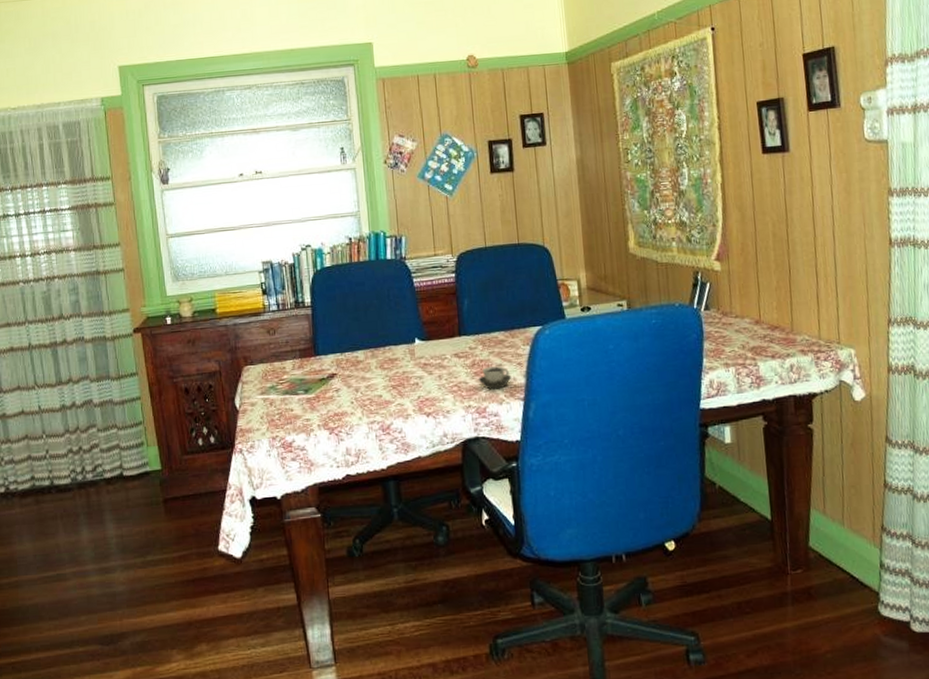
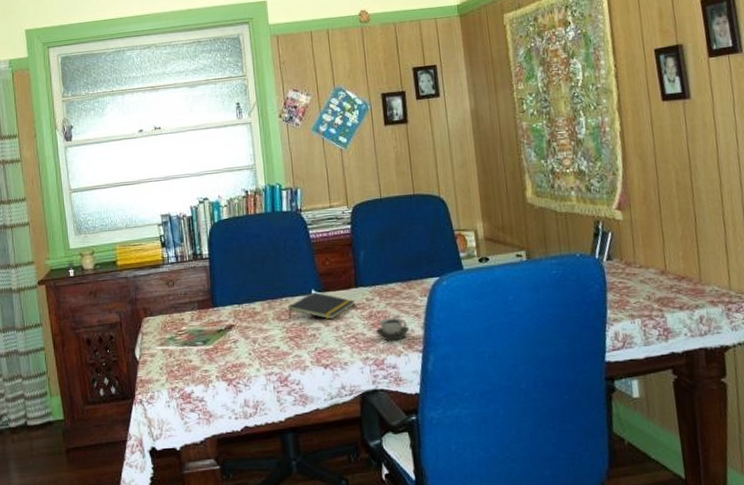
notepad: none [391,340,458,368] -> present [288,291,355,320]

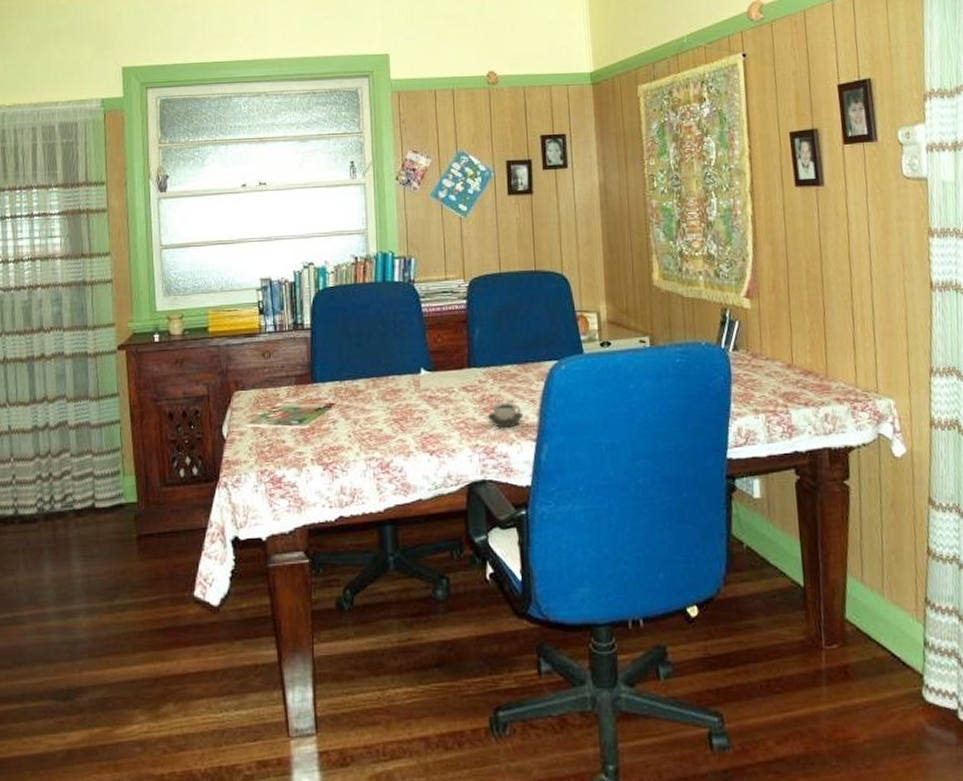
notepad: present [288,291,355,320] -> none [394,370,466,402]

